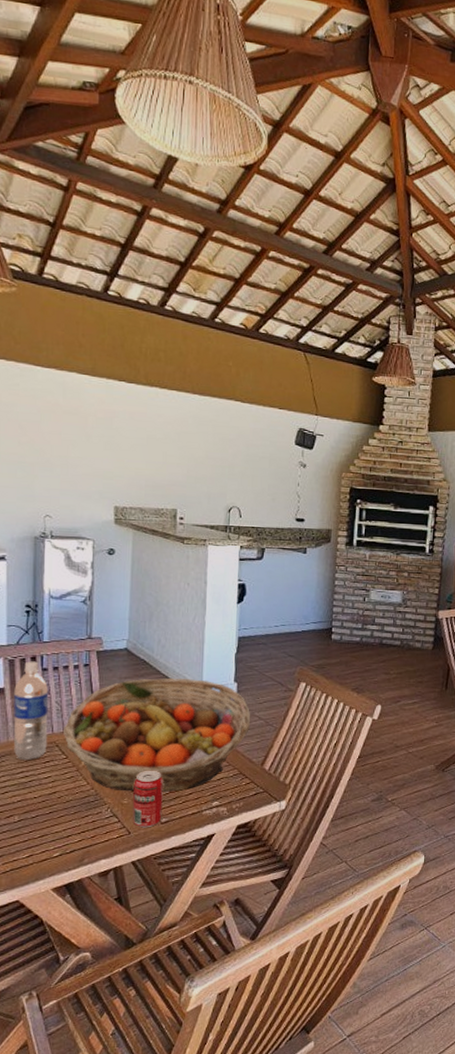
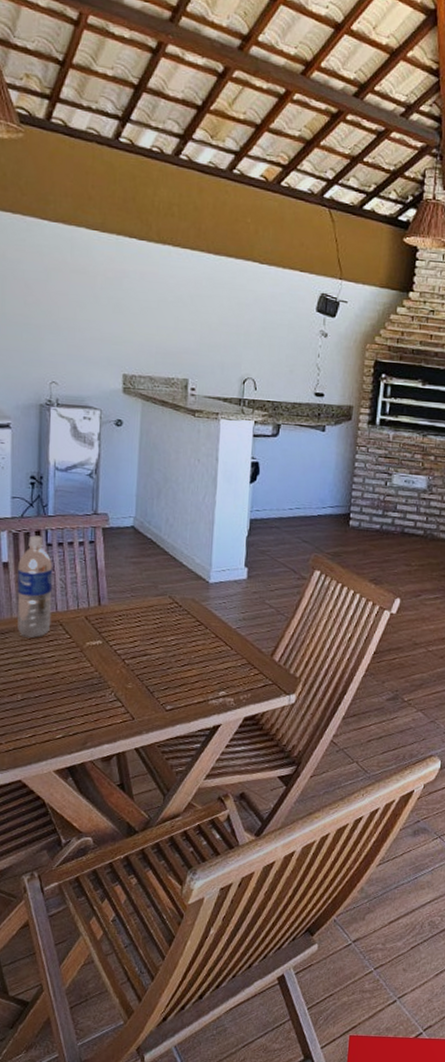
fruit basket: present [64,678,251,792] -> none [68,559,262,679]
beverage can: present [132,770,163,828] -> none [136,655,169,715]

